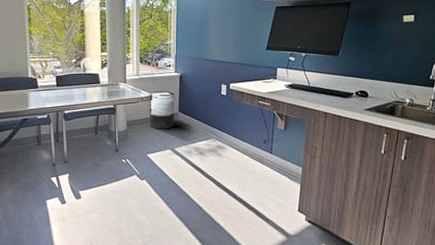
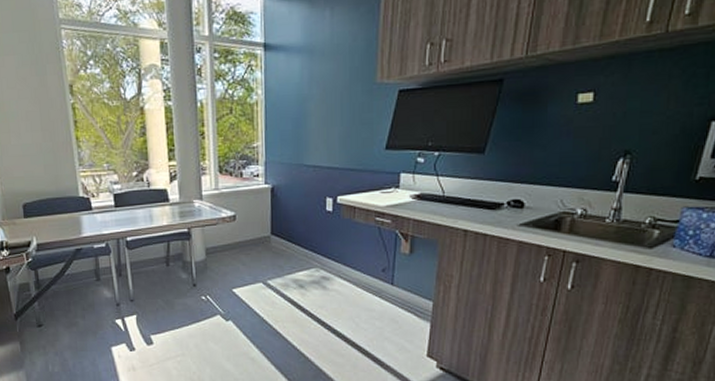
trash can: present [149,90,175,129] -> none [232,208,266,258]

